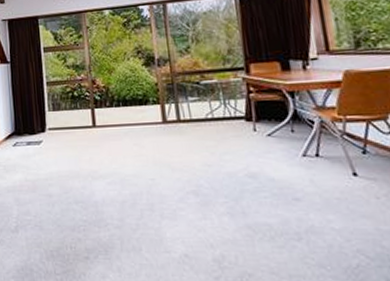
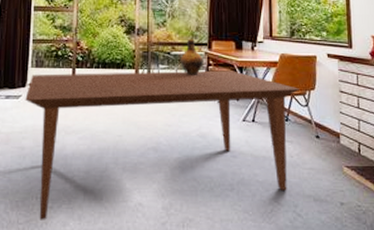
dining table: none [46,96,379,271] -> present [25,70,300,220]
ceramic jug: none [212,63,243,106] -> present [180,38,204,75]

